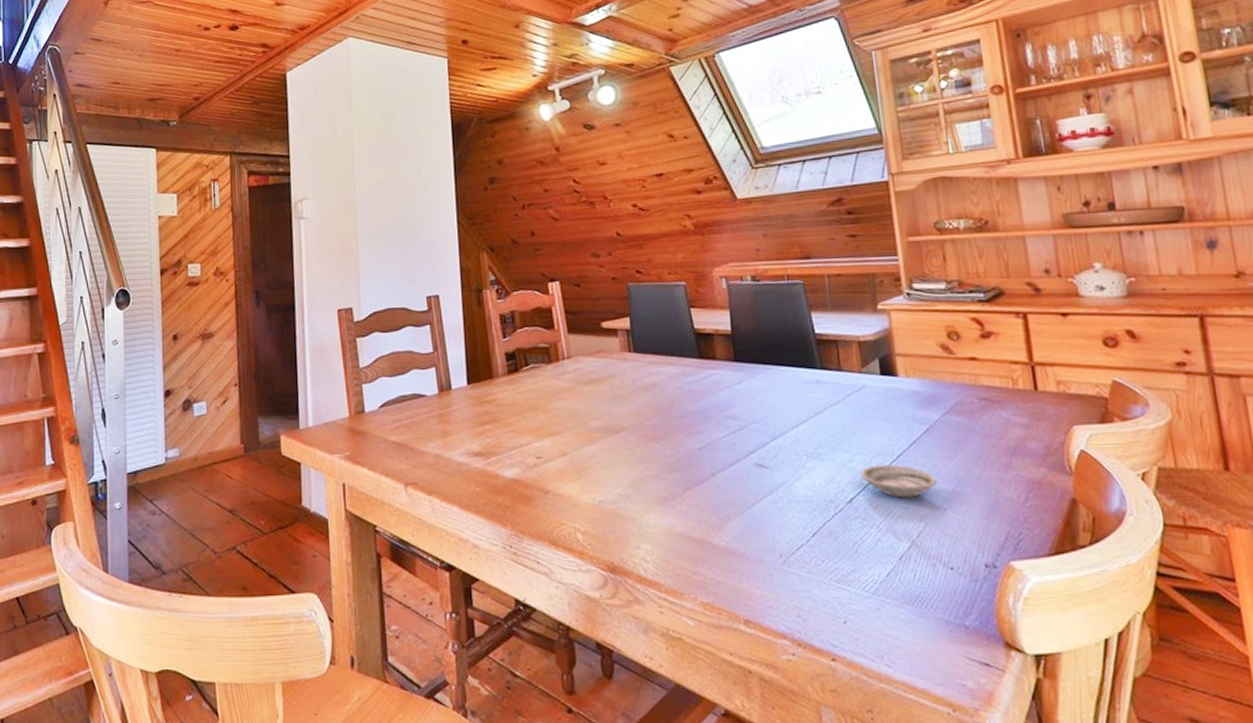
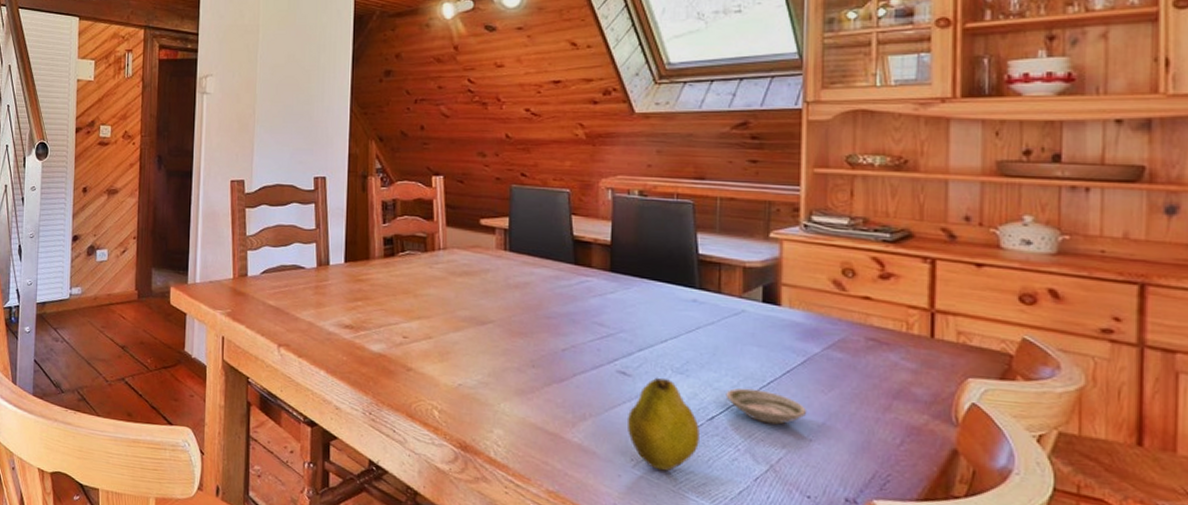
fruit: none [770,465,843,563] -> present [626,377,700,471]

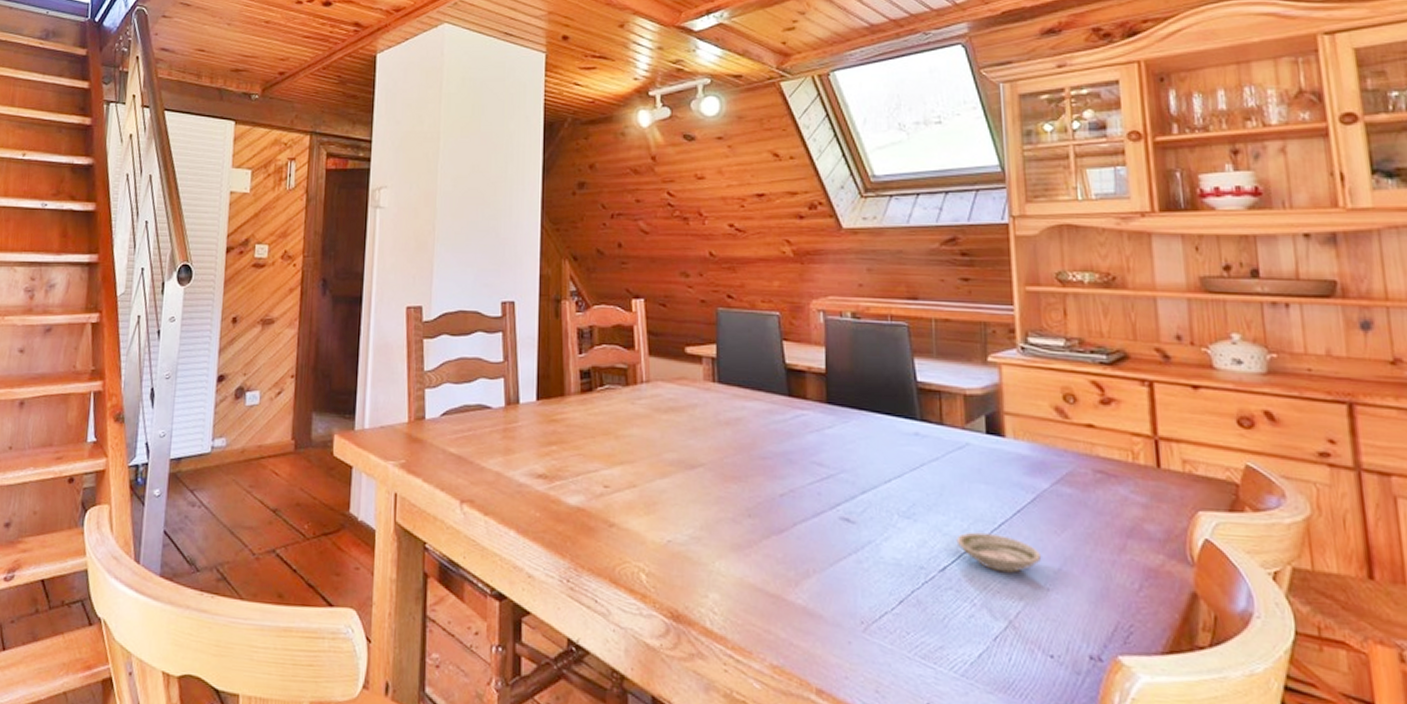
fruit: present [626,377,700,471] -> none [853,523,933,634]

